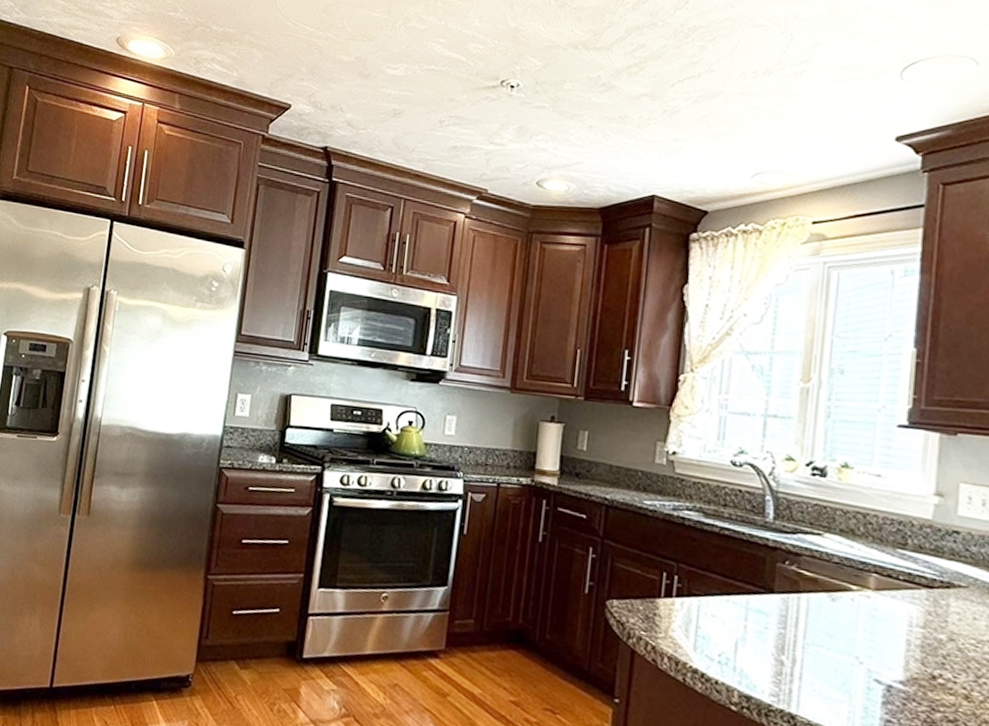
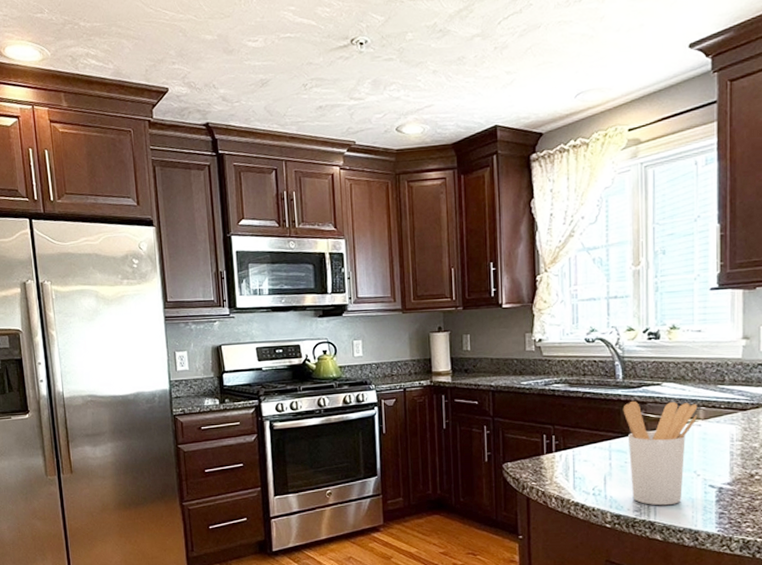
utensil holder: none [769,549,868,697] -> present [623,400,698,506]

